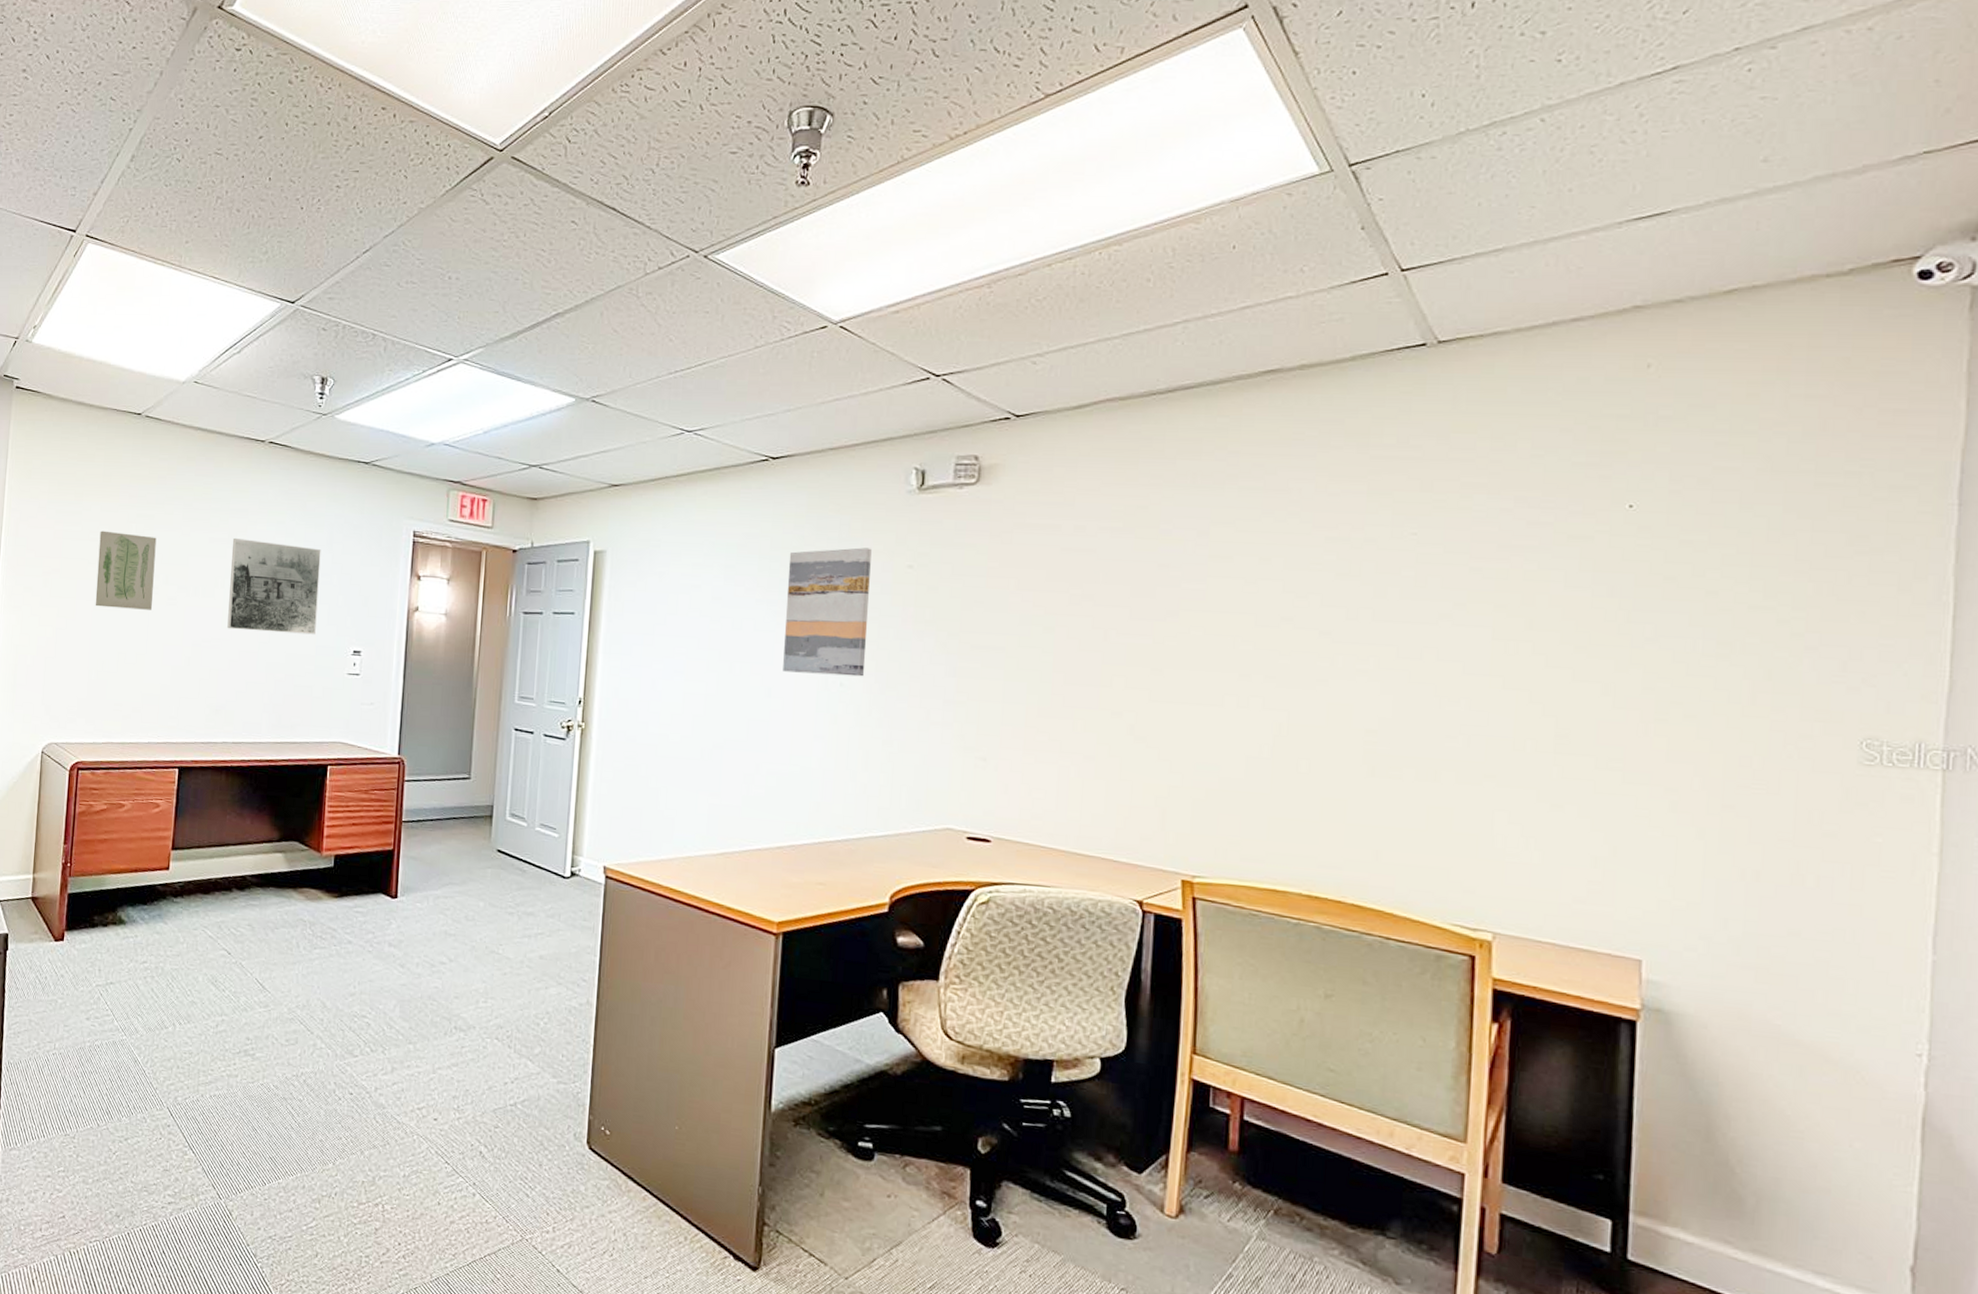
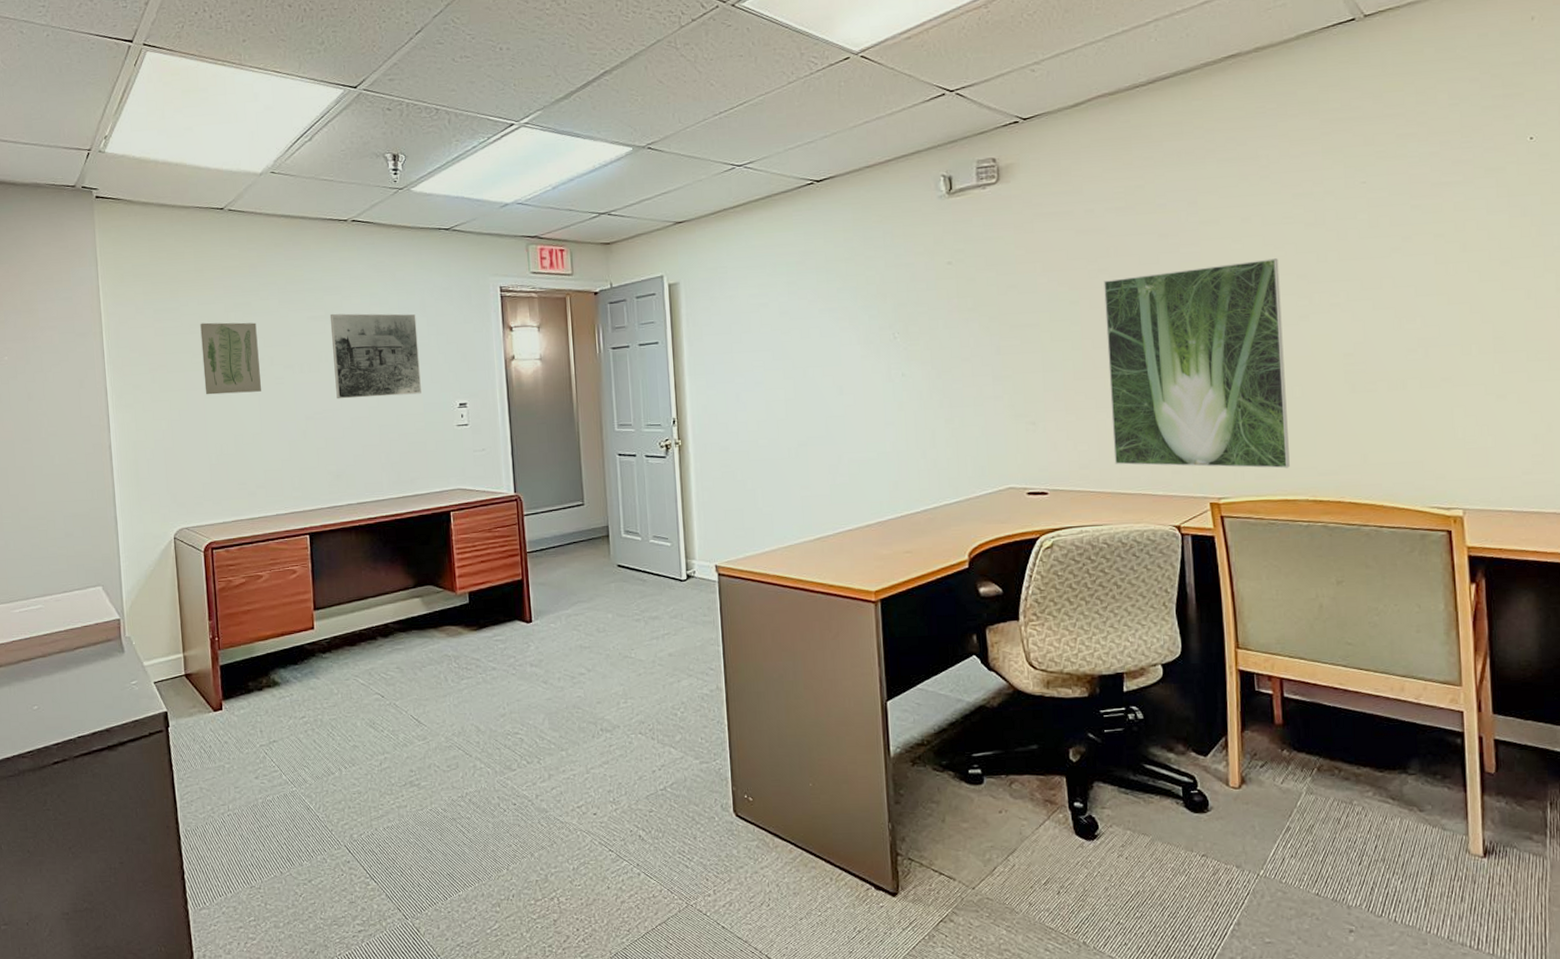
wall art: present [783,547,872,677] -> none [843,251,922,370]
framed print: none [1073,608,1299,853] -> present [1104,258,1290,469]

